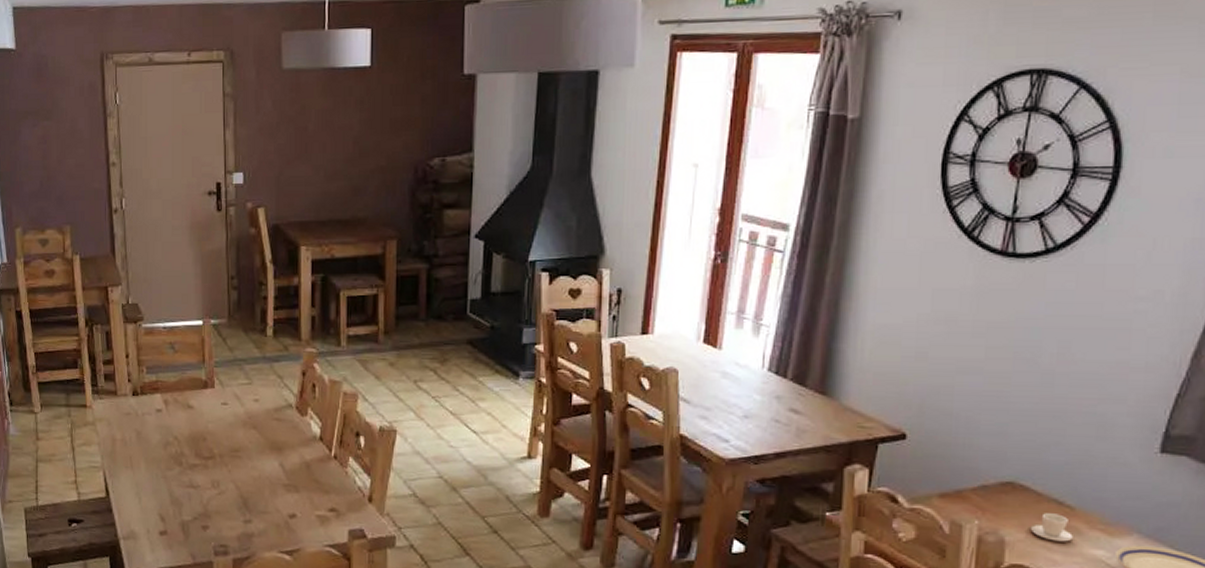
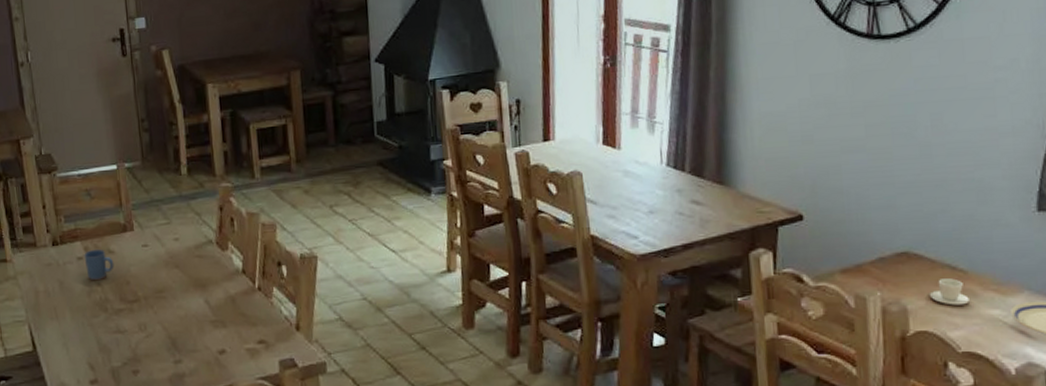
mug: none [163,402,192,434] -> present [84,249,114,281]

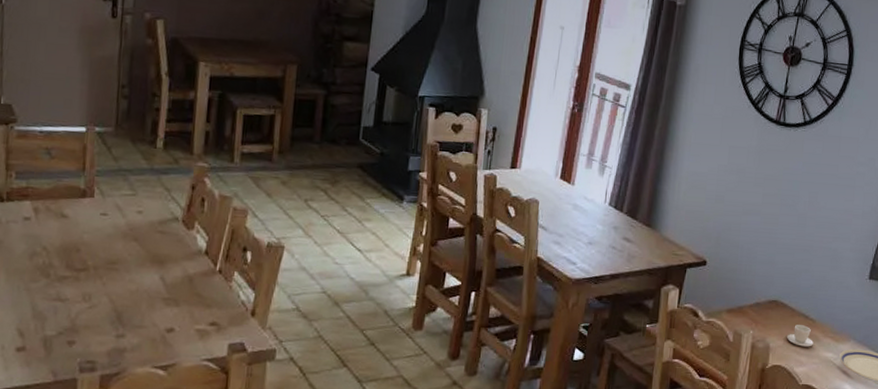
mug: present [84,249,114,281] -> none [31,211,66,244]

